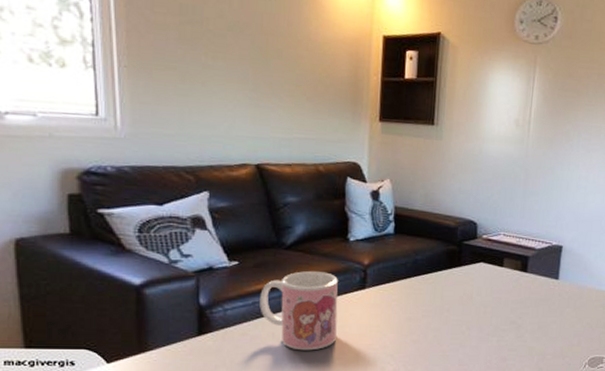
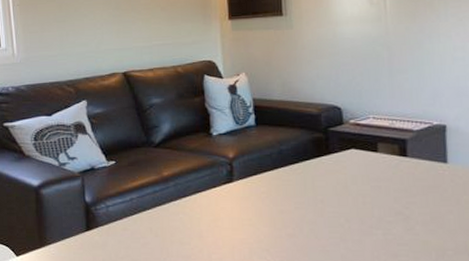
mug: present [260,271,338,351] -> none [136,167,210,245]

